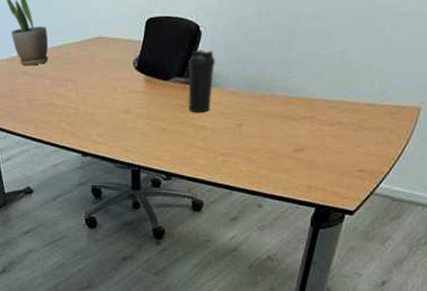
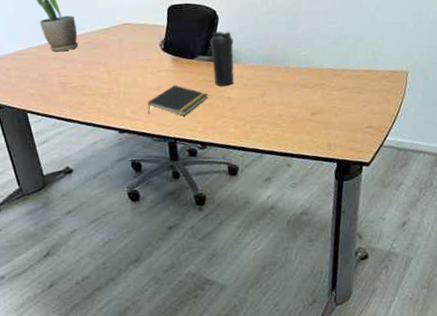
notepad: none [114,108,180,143] -> present [147,84,208,116]

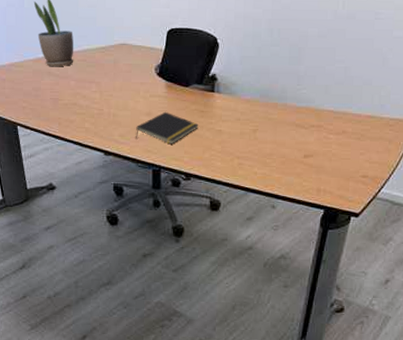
water bottle: present [210,31,234,86] -> none [207,60,231,118]

